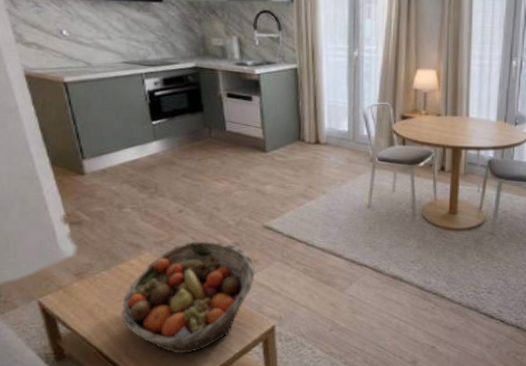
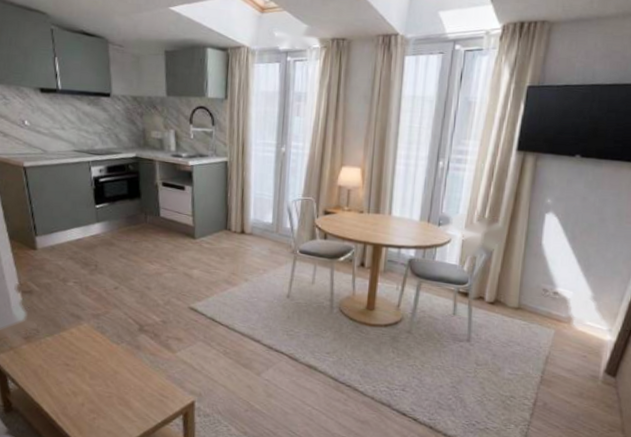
fruit basket: present [121,241,256,354] -> none [60,316,180,419]

